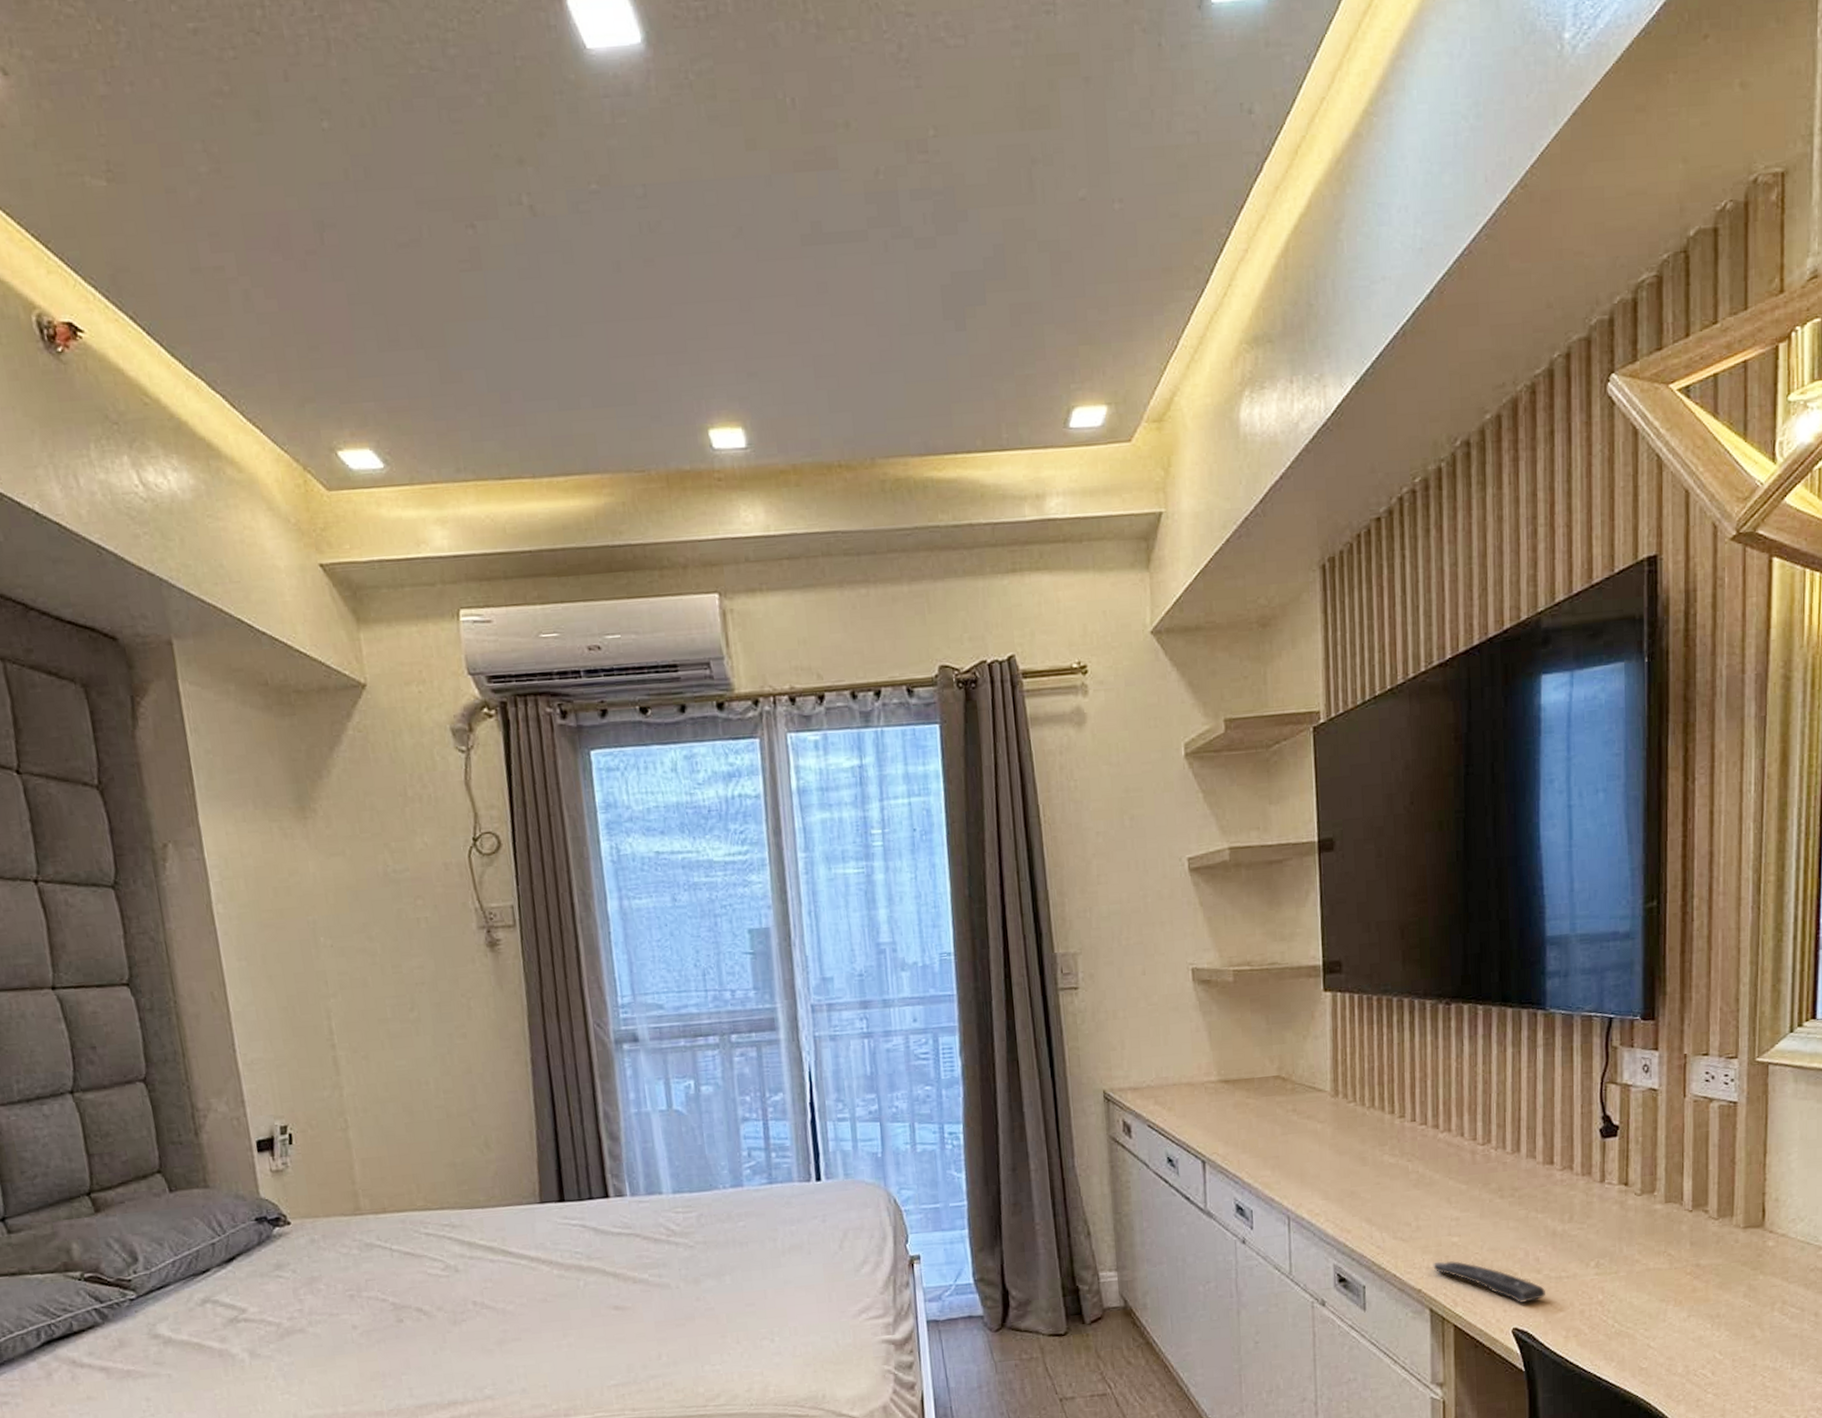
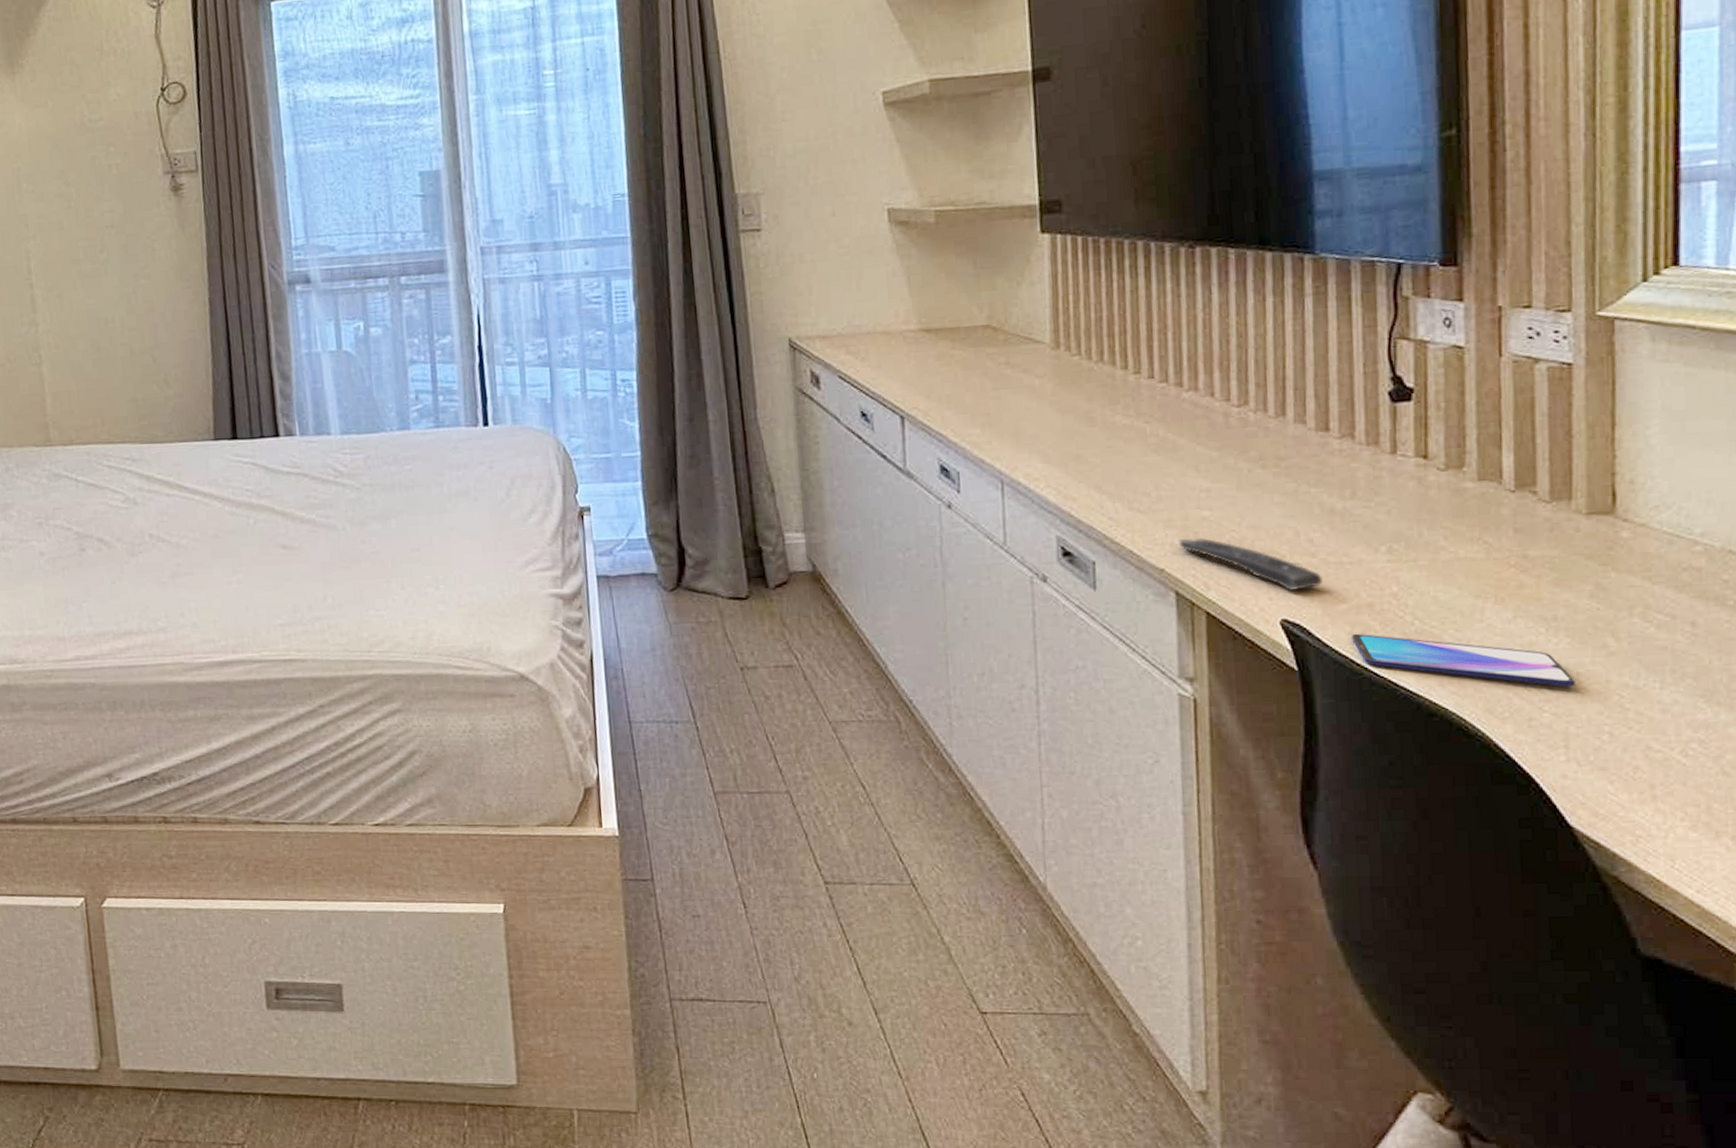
smartphone: none [1567,1336,1731,1372] -> present [1352,633,1575,687]

